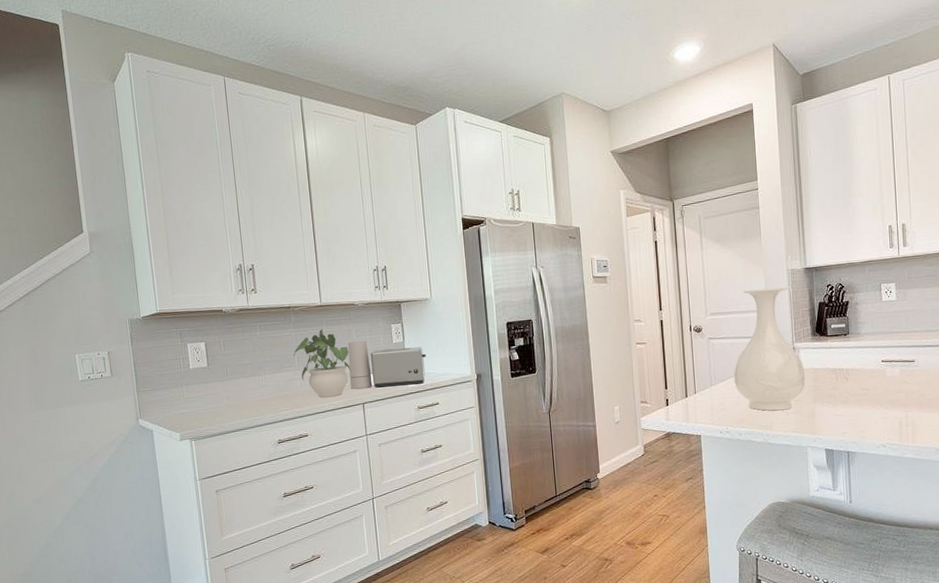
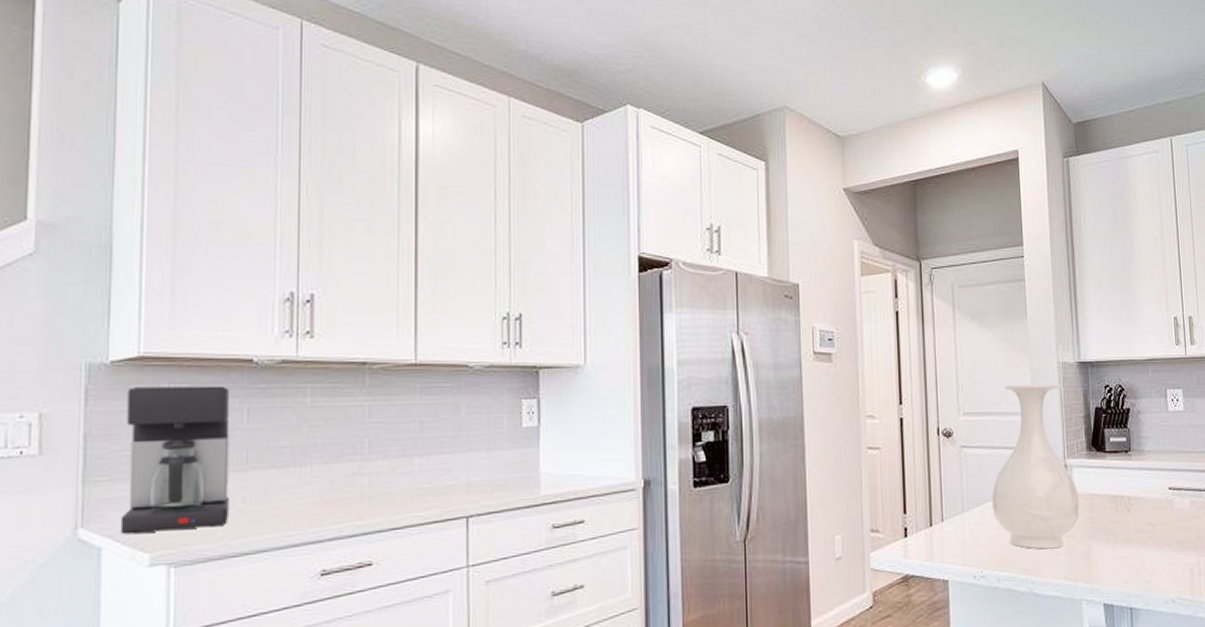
coffee maker: none [154,328,221,422] -> present [120,386,230,535]
potted plant: present [293,328,351,398] -> none [363,399,453,506]
canister: present [348,340,372,390] -> none [449,420,484,495]
toaster: present [370,346,427,388] -> none [485,434,572,494]

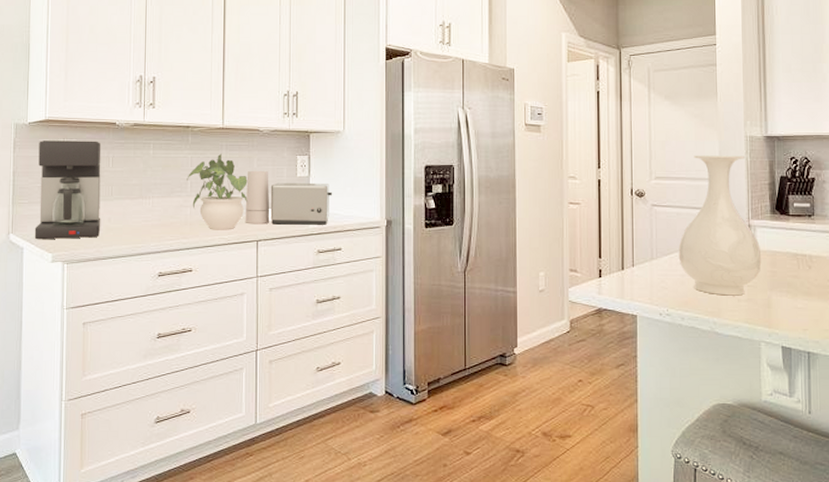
potted plant: none [363,399,453,506] -> present [187,153,248,230]
canister: none [449,420,484,495] -> present [245,170,269,225]
toaster: none [485,434,572,494] -> present [270,182,333,225]

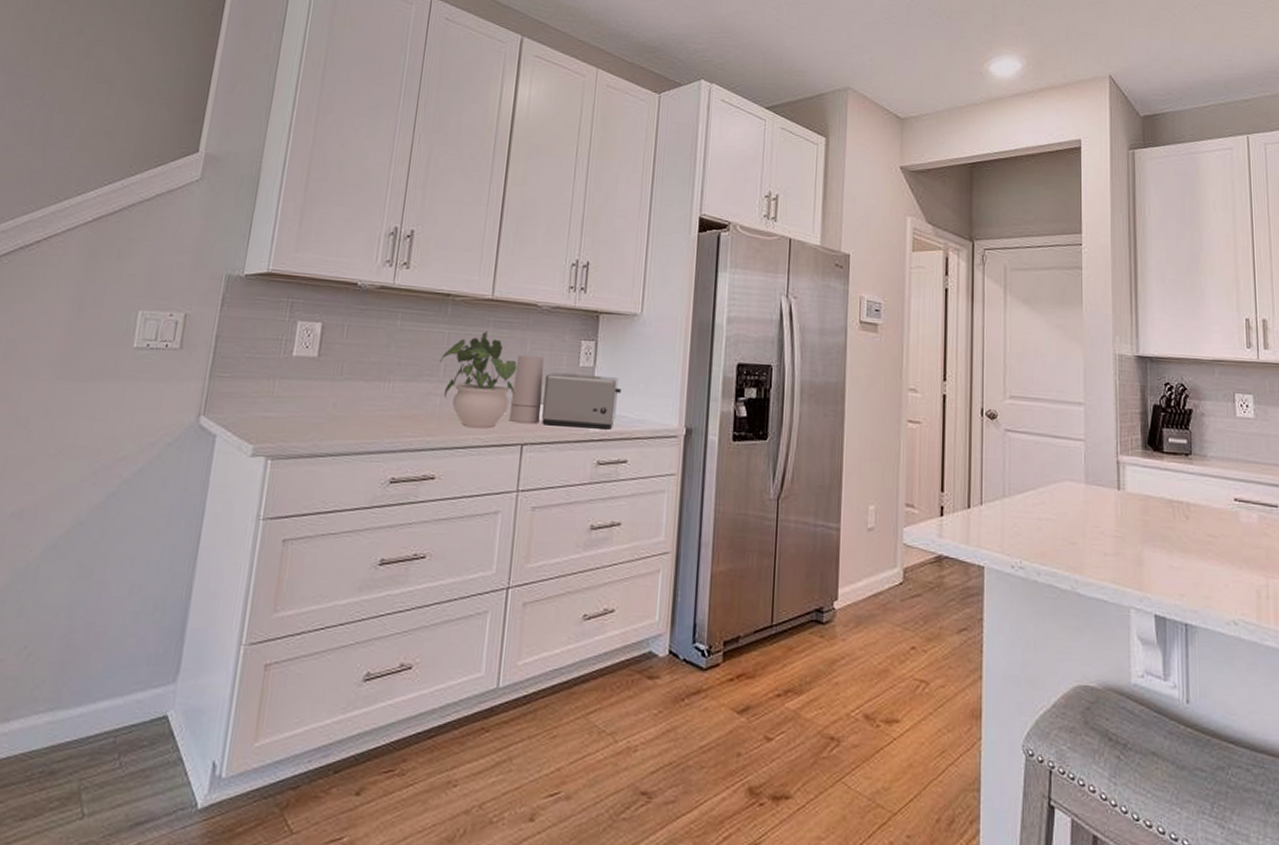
coffee maker: present [34,140,101,240] -> none [232,298,335,428]
vase: present [678,155,762,296] -> none [1035,373,1132,549]

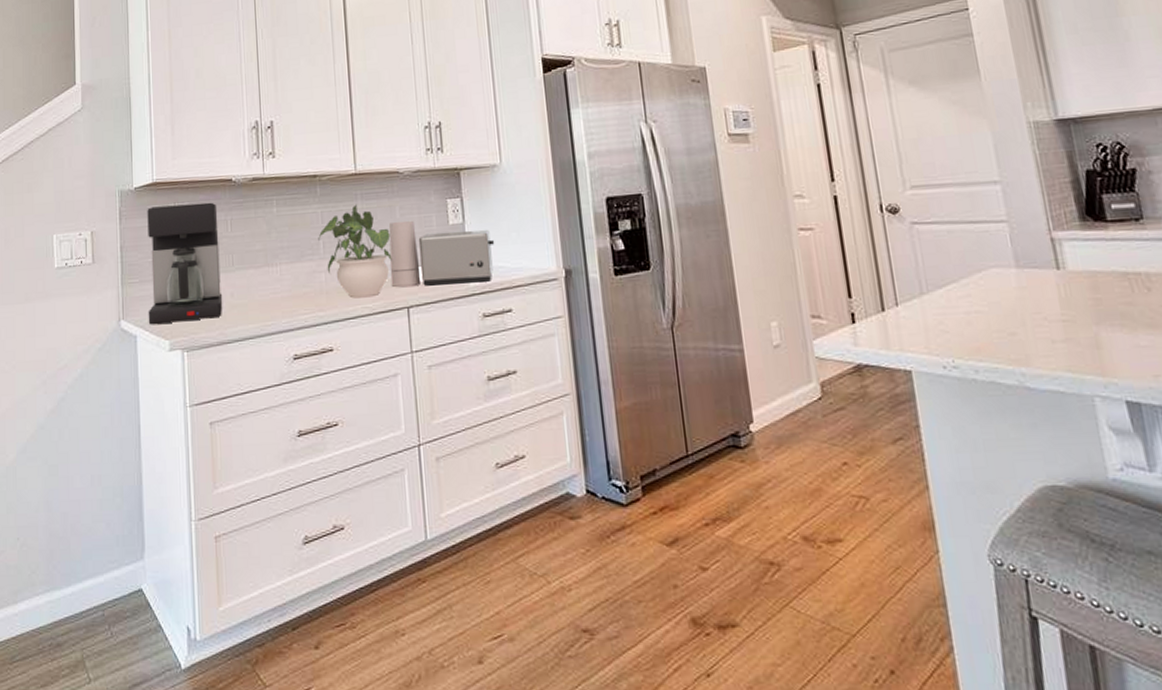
coffee maker: none [232,298,335,428] -> present [147,202,223,325]

